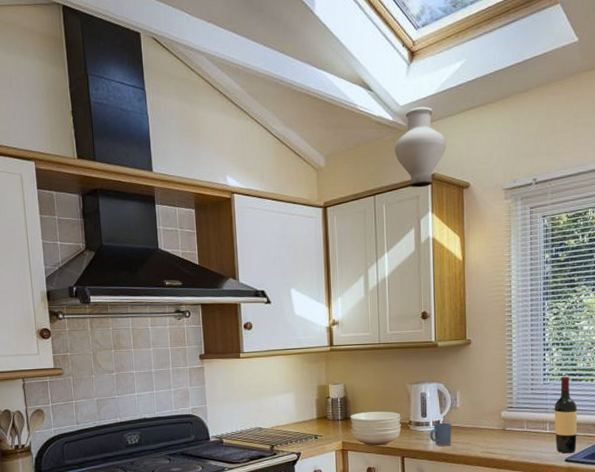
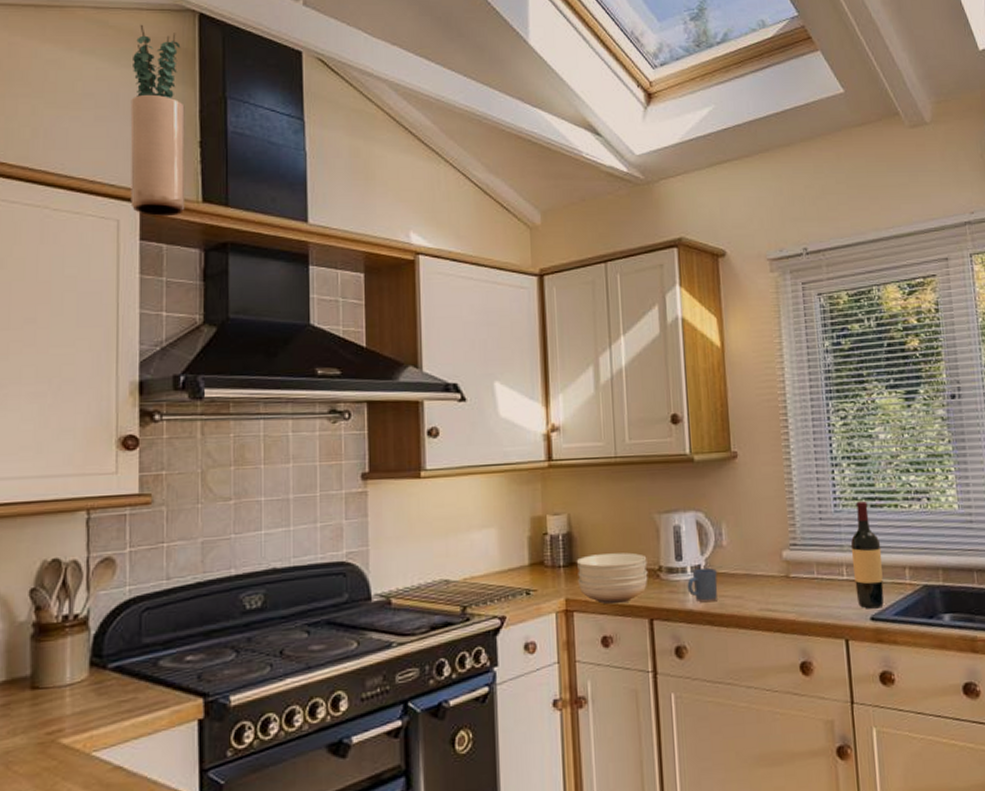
vase: none [18,18,66,171] -> present [130,24,186,217]
vase: present [395,106,446,188] -> none [630,157,695,255]

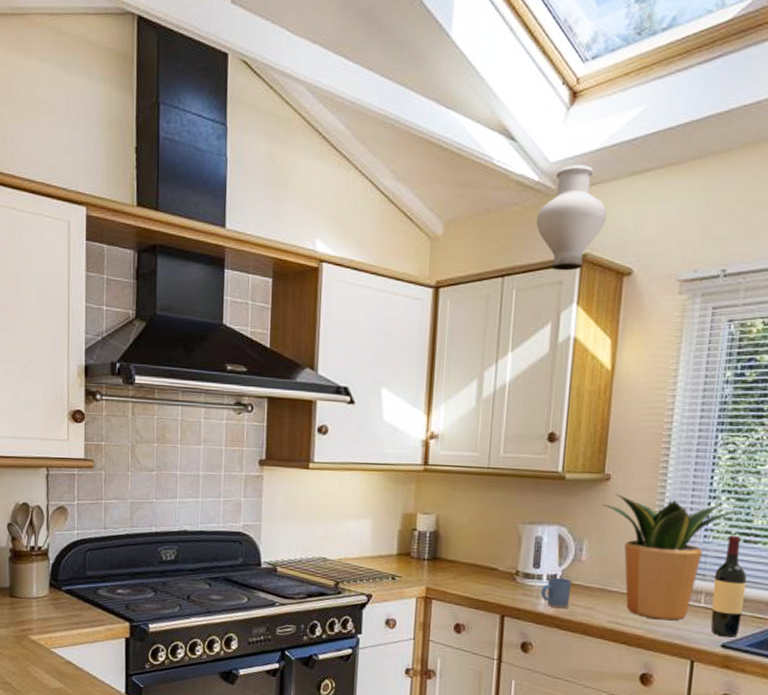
vase: present [130,24,186,217] -> none [78,29,124,220]
bowl: present [576,552,648,605] -> none [439,553,506,599]
vase: none [630,157,695,255] -> present [536,165,607,271]
potted plant: none [734,470,862,600] -> present [602,493,741,621]

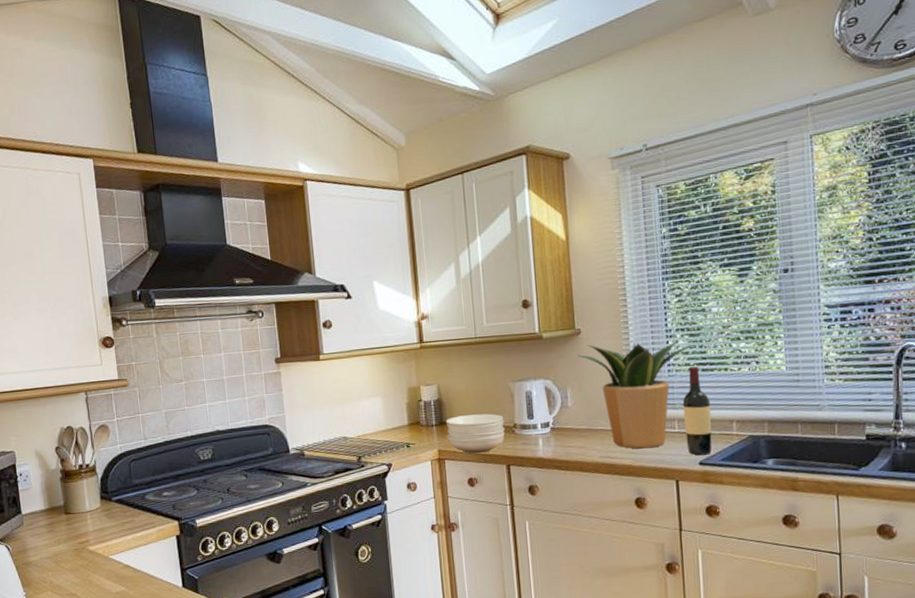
bowl: none [439,553,506,599] -> present [445,413,505,454]
vase: present [536,165,607,271] -> none [483,72,541,163]
mug: present [540,577,572,609] -> none [538,424,564,452]

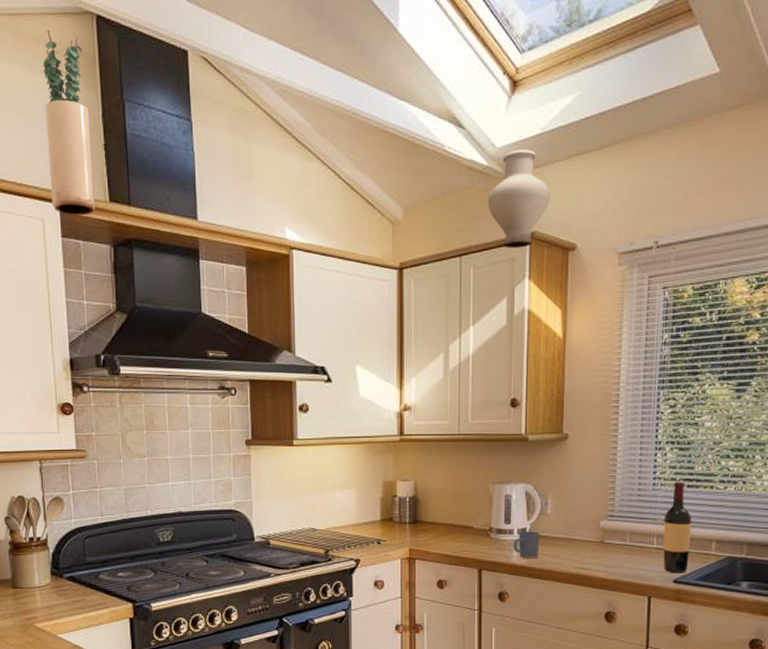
vase: none [73,9,126,168] -> present [43,29,96,216]
bowl: present [445,413,505,454] -> none [419,515,480,556]
vase: none [483,72,541,163] -> present [488,149,550,249]
mug: none [538,424,564,452] -> present [513,530,540,559]
potted plant: present [578,341,695,449] -> none [562,450,683,562]

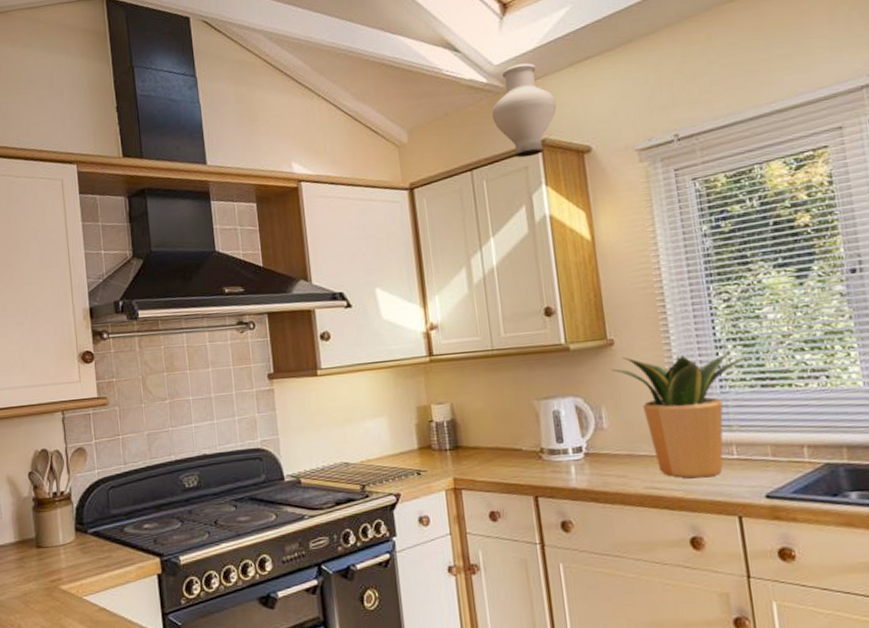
vase: present [43,29,96,216] -> none [60,16,111,174]
mug: present [513,530,540,559] -> none [569,449,601,481]
potted plant: none [562,450,683,562] -> present [611,352,750,479]
wine bottle: present [663,481,692,573] -> none [740,381,781,487]

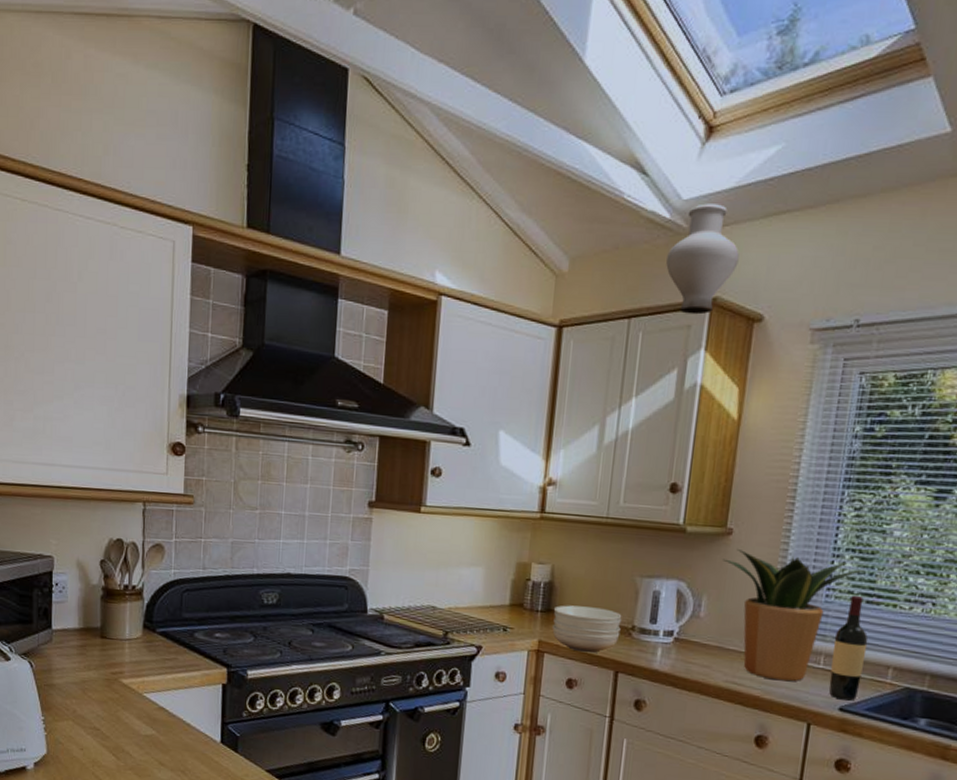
bowl: none [461,436,531,484] -> present [552,605,622,653]
wine bottle: none [740,381,781,487] -> present [828,595,869,701]

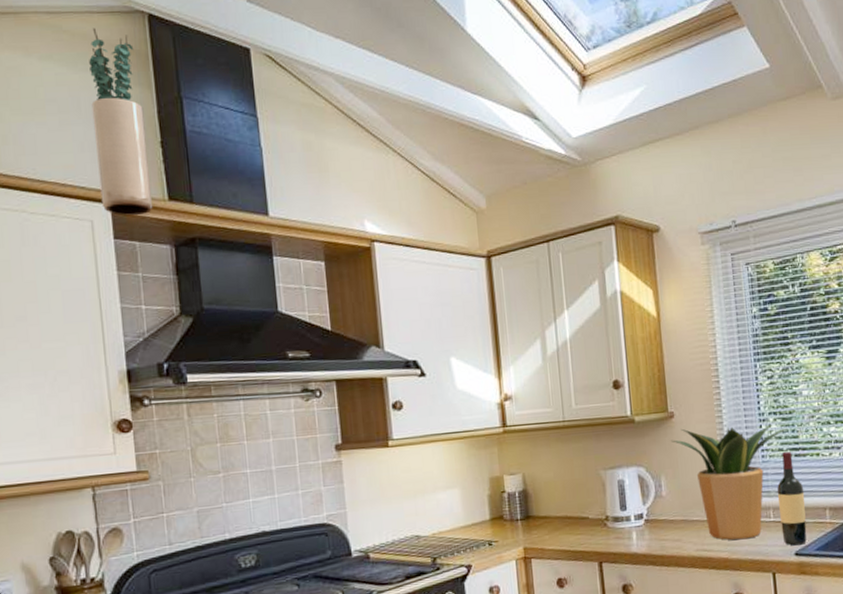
vase: none [185,36,236,241] -> present [89,27,153,216]
bowl: present [552,605,622,653] -> none [531,505,597,551]
vase: present [666,203,740,315] -> none [569,138,630,233]

